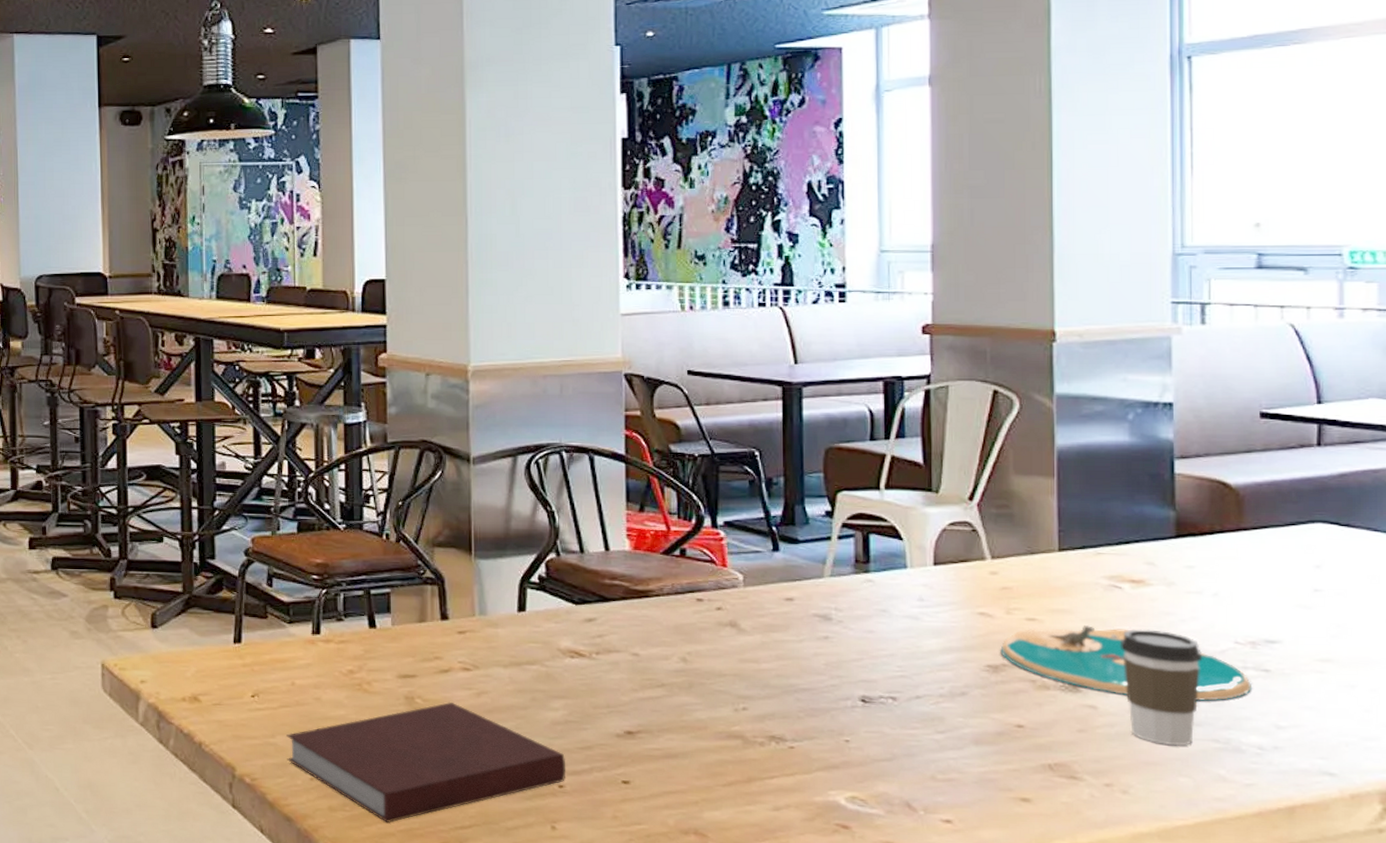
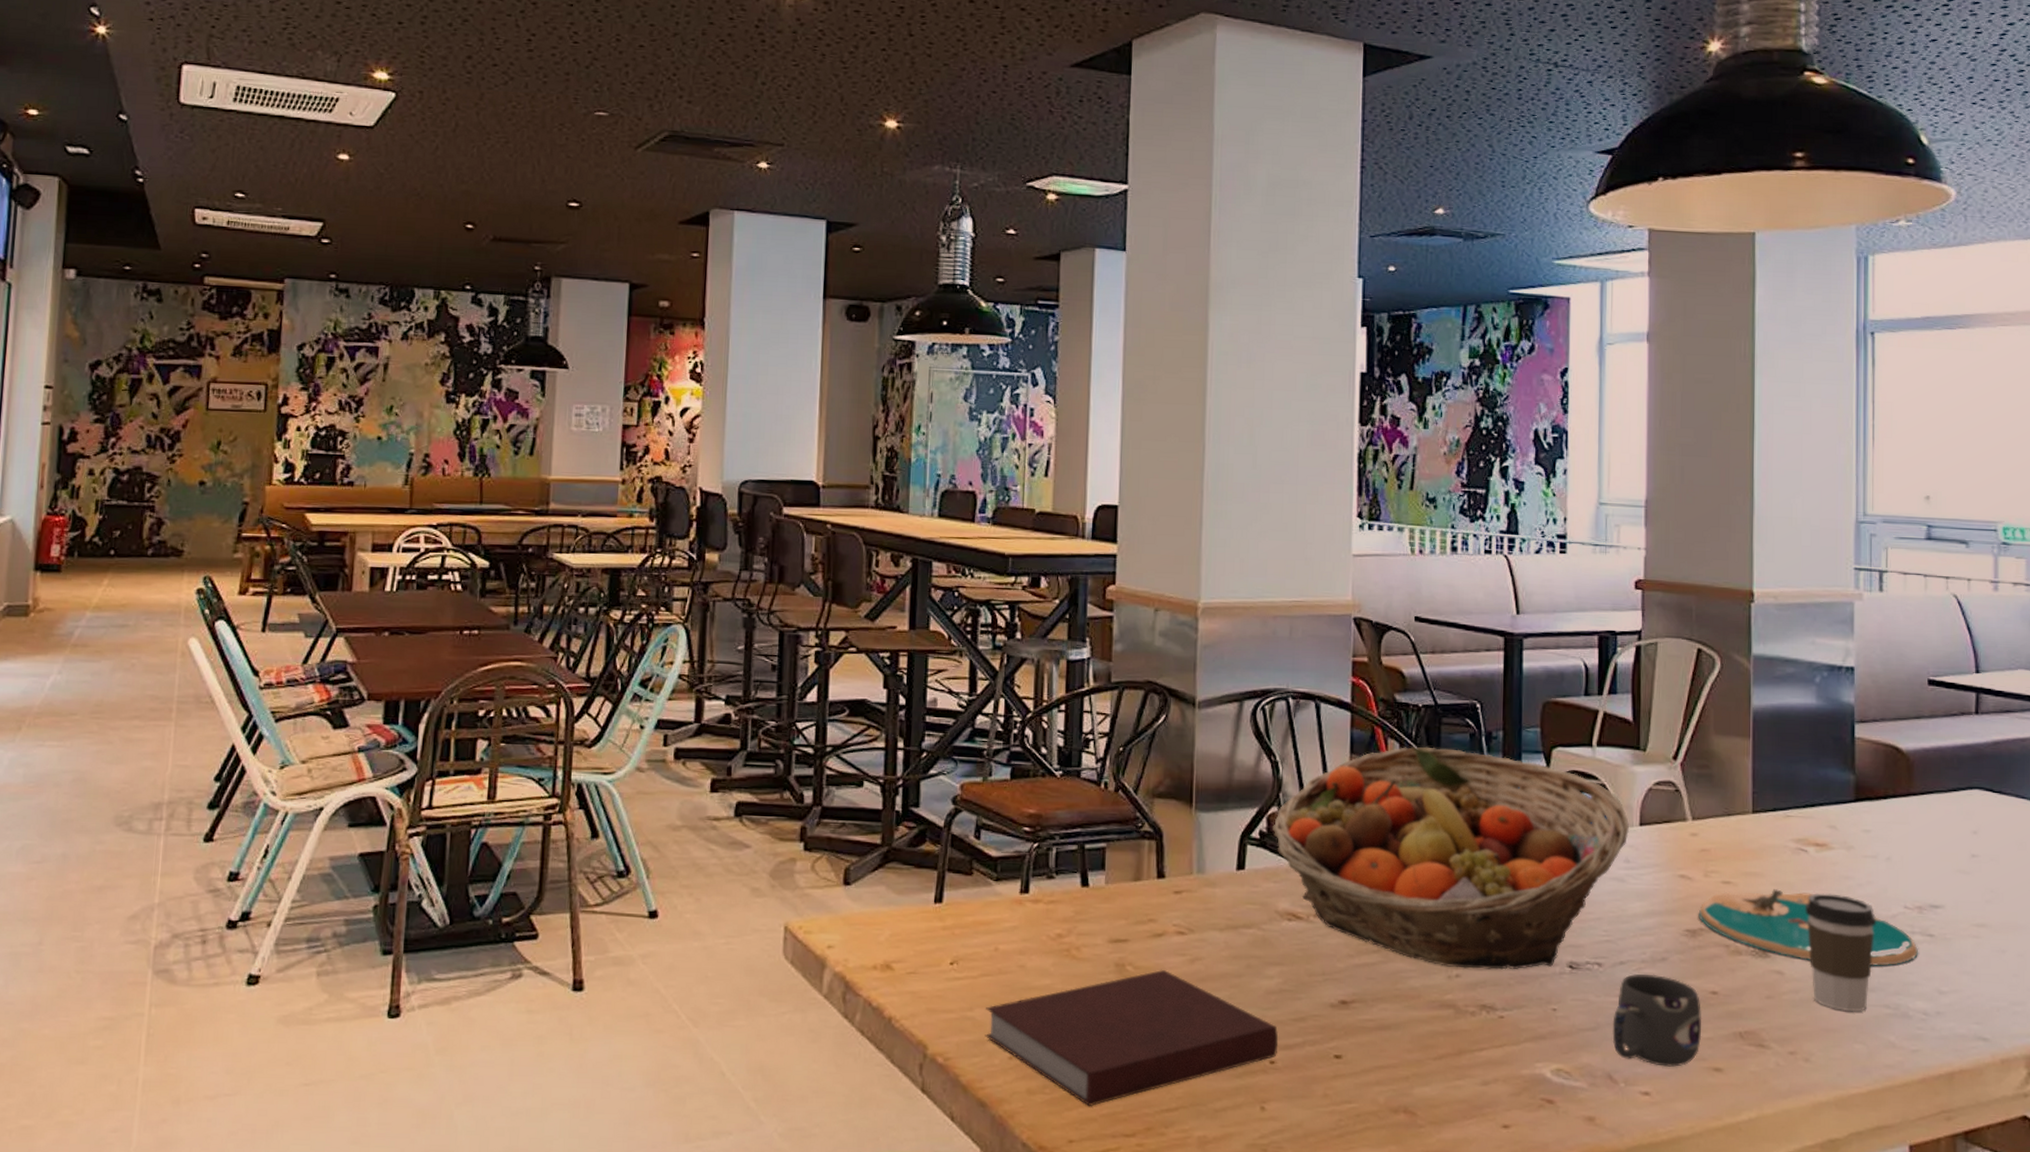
fruit basket: none [550,494,923,703] -> present [1271,746,1630,970]
mug: none [909,708,1007,797] -> present [1612,974,1702,1067]

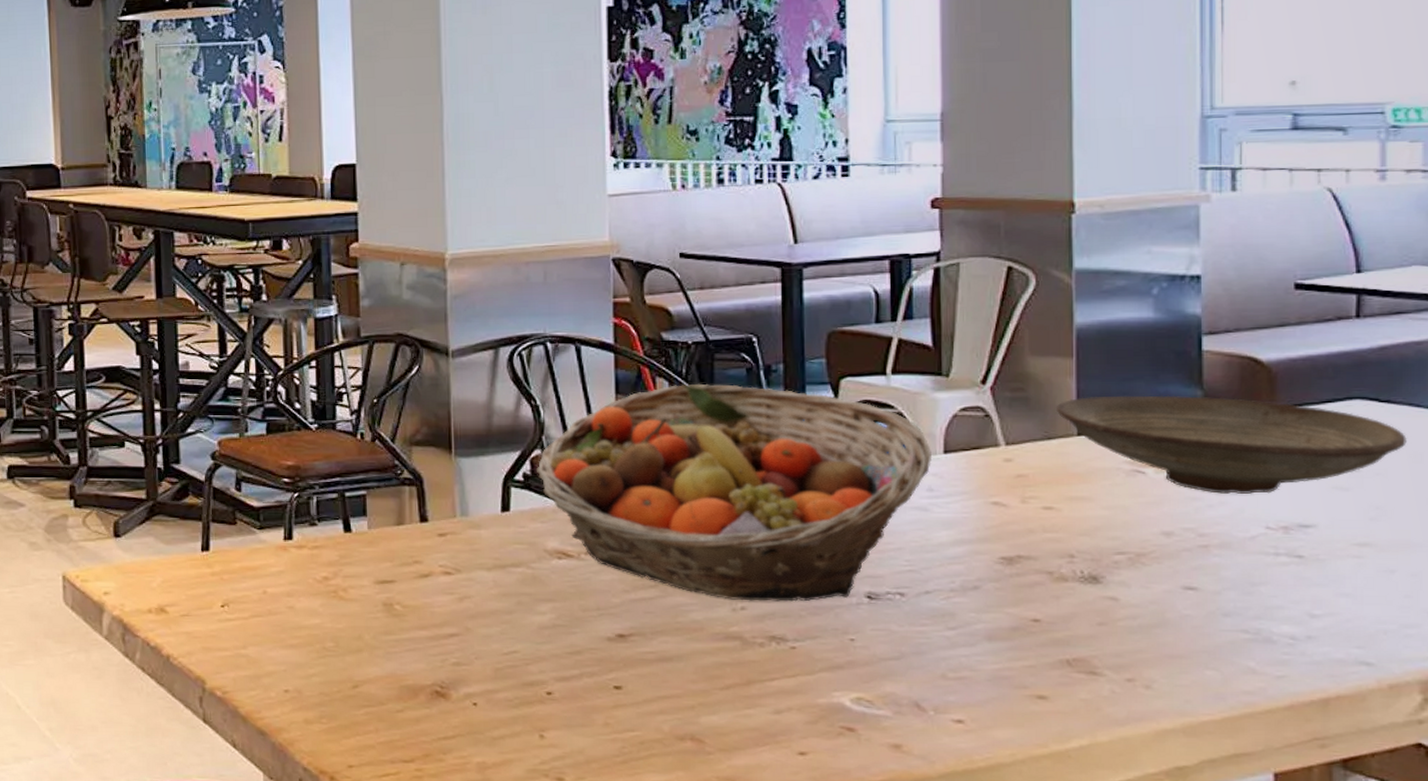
notebook: present [985,969,1279,1106] -> none [259,607,555,734]
mug: present [1612,974,1702,1067] -> none [918,603,1023,695]
plate: present [1698,889,1918,966] -> none [1015,513,1283,590]
decorative bowl: none [1734,776,2014,875] -> present [1055,395,1407,494]
coffee cup: present [1805,893,1877,1011] -> none [1144,516,1232,637]

